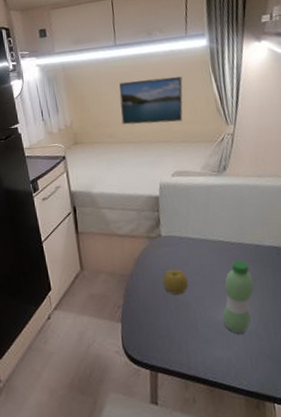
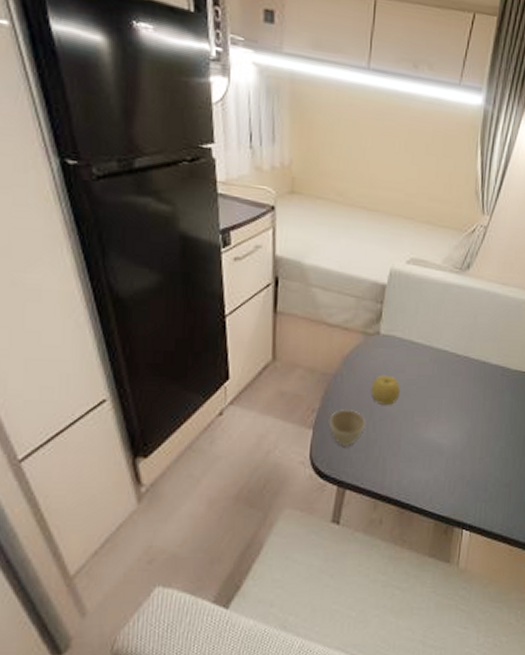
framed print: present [119,76,183,125] -> none [358,123,444,197]
cup: none [133,302,164,334] -> present [329,409,365,446]
water bottle: present [223,260,254,333] -> none [430,376,471,454]

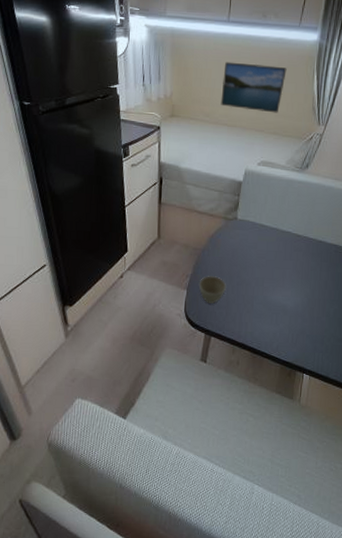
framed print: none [358,123,444,197] -> present [220,61,287,113]
fruit: present [370,374,400,406] -> none [230,250,253,274]

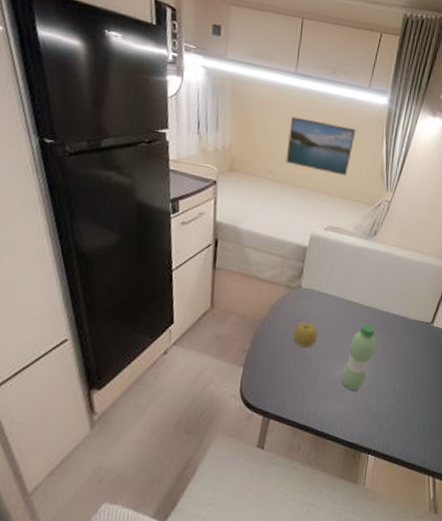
cup: present [198,276,226,304] -> none [257,350,288,382]
fruit: none [230,250,253,274] -> present [292,321,318,348]
water bottle: none [276,252,310,313] -> present [342,324,376,390]

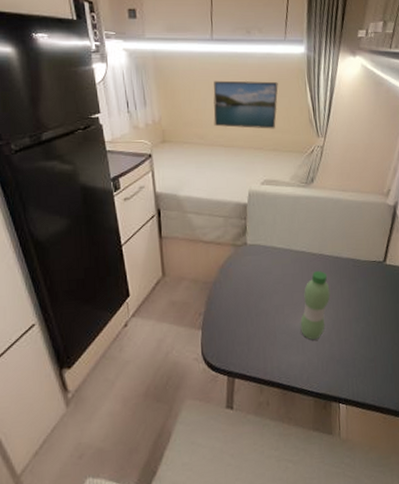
fruit: present [292,321,318,348] -> none [245,277,270,304]

